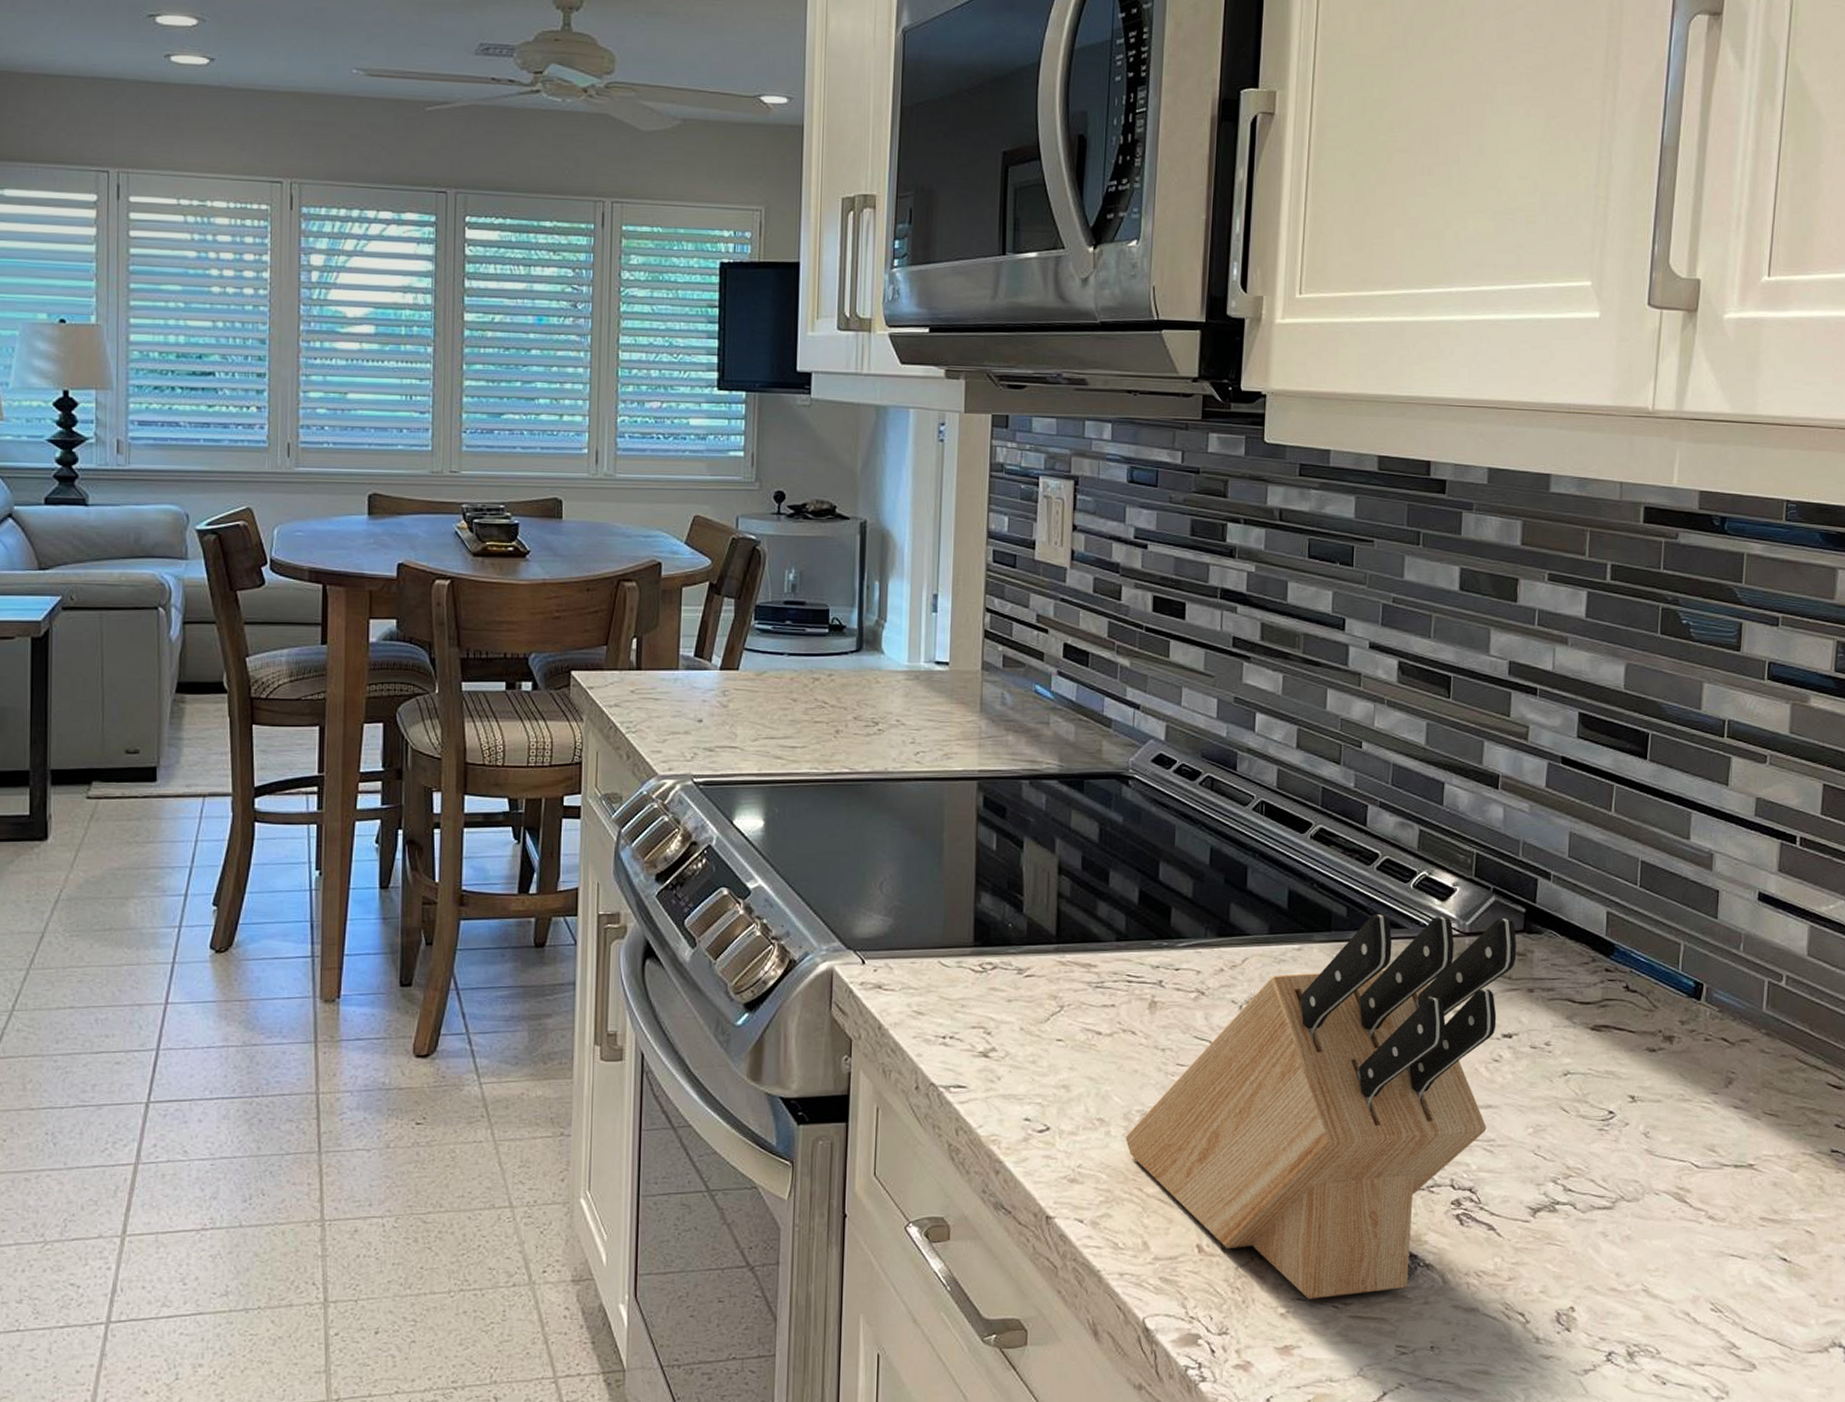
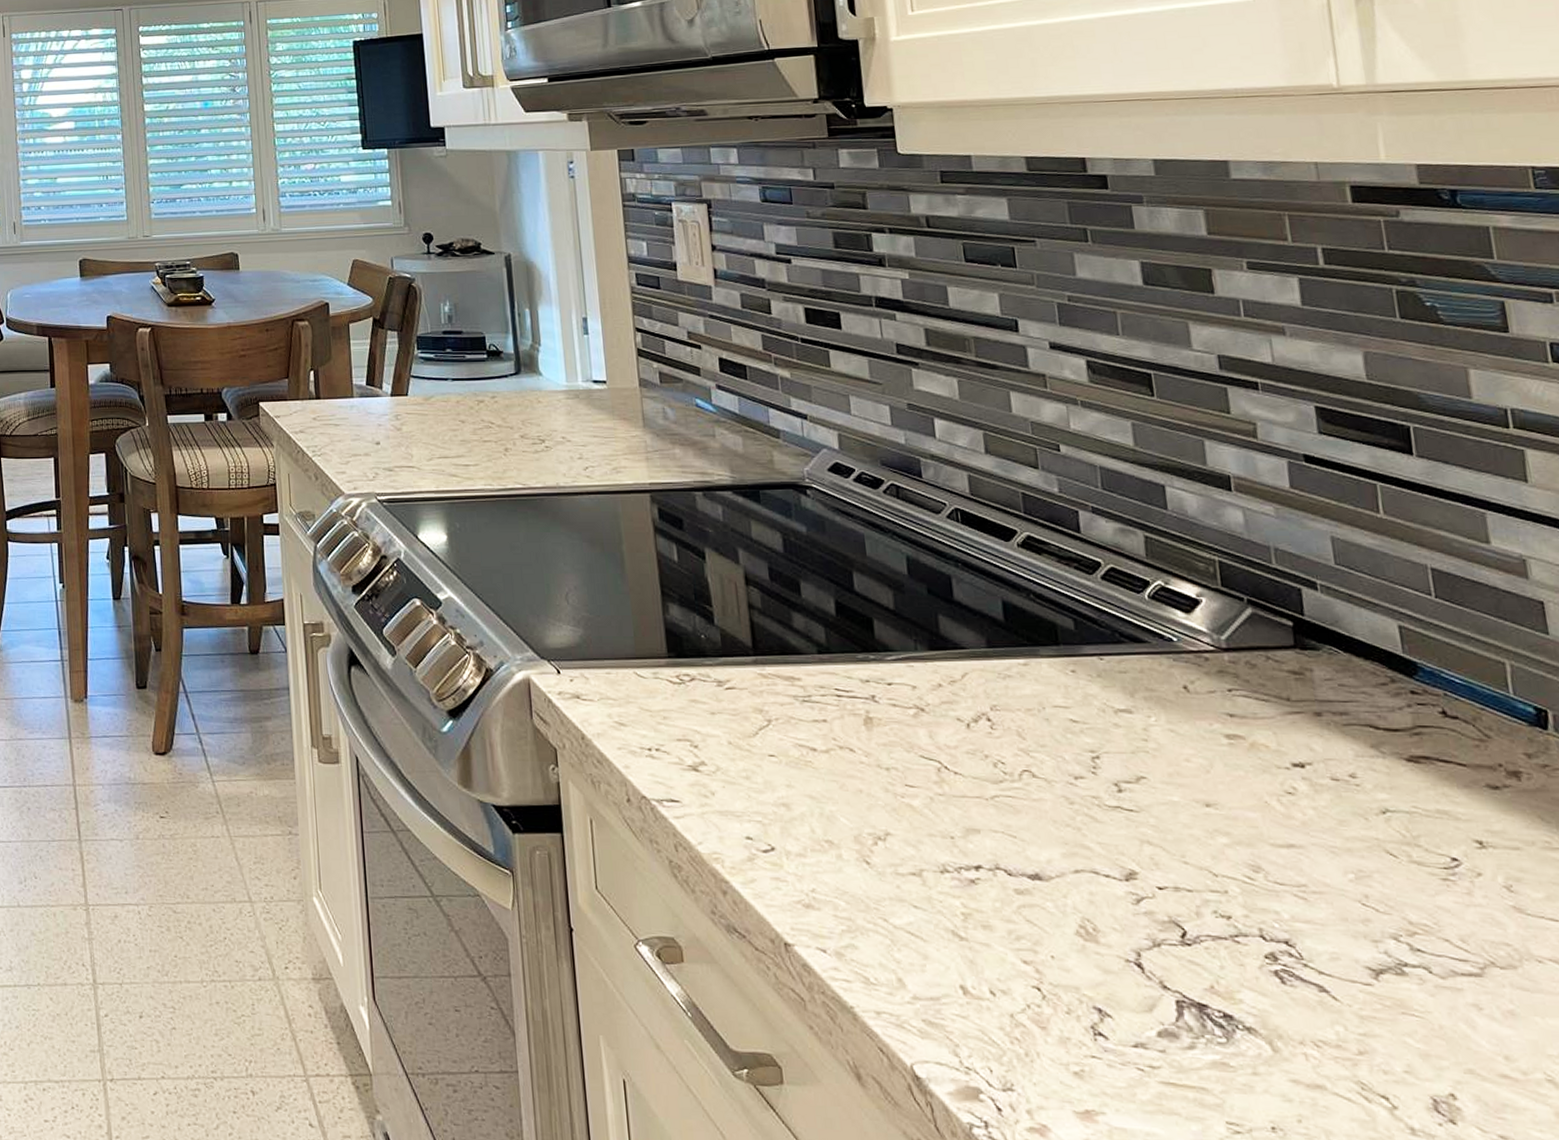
knife block: present [1125,914,1517,1299] -> none [859,627,1294,1059]

